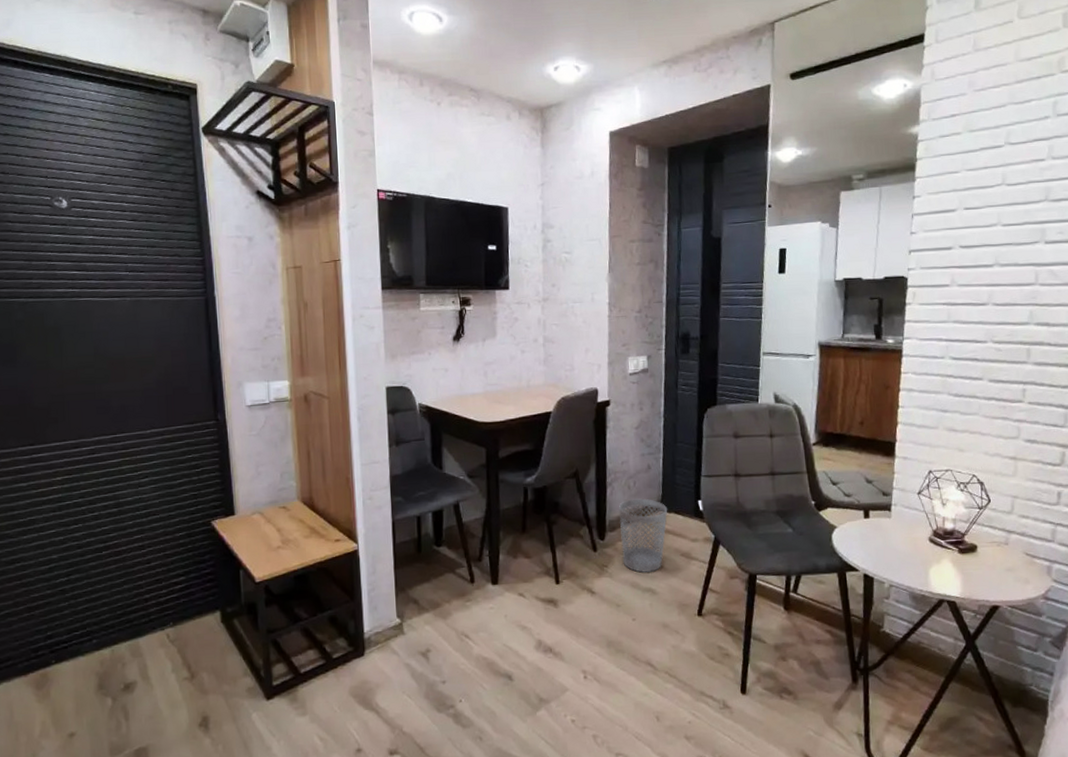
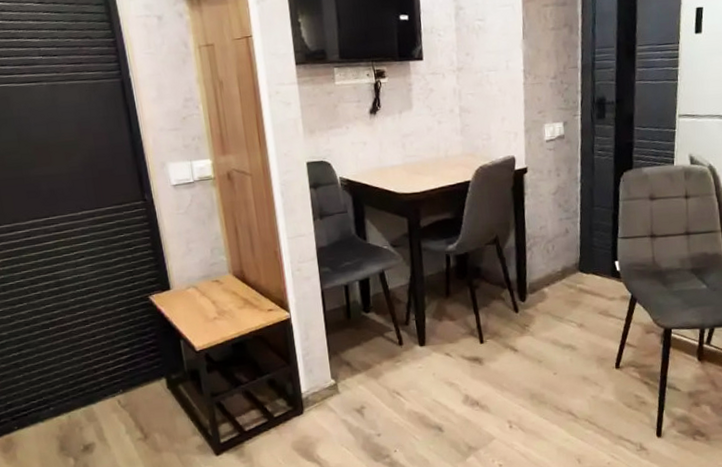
wastebasket: present [619,498,667,573] -> none [539,261,585,331]

